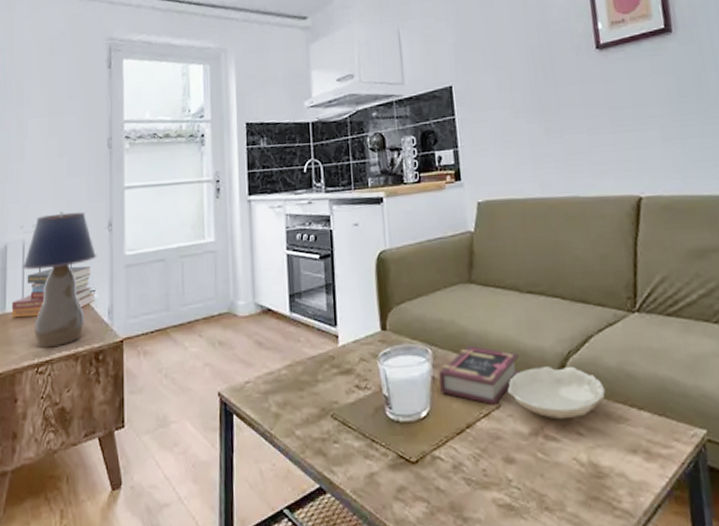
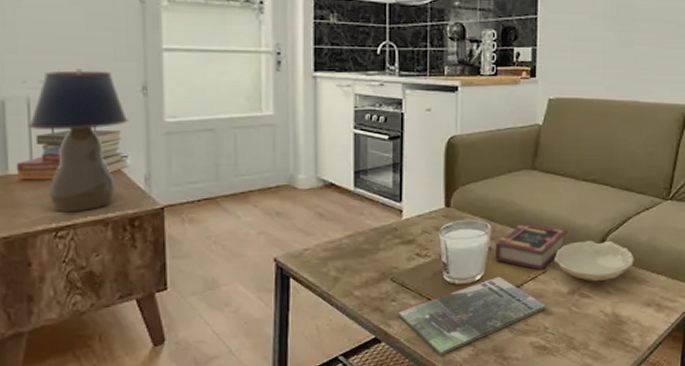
magazine: none [341,412,506,512] -> present [397,276,546,355]

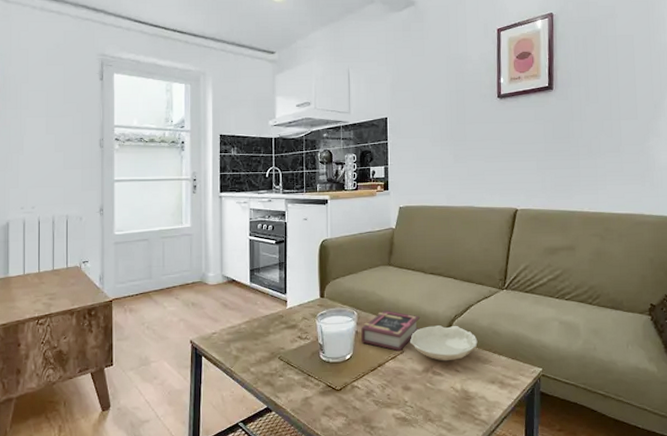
books: present [16,129,128,180] -> none [14,241,89,281]
table lamp: present [28,69,129,213] -> none [23,197,90,305]
magazine: present [397,276,546,355] -> none [284,356,405,424]

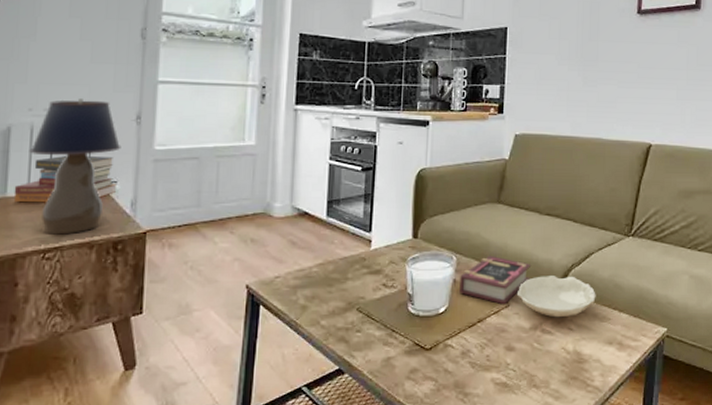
books: none [14,241,89,281] -> present [14,155,118,203]
table lamp: none [23,197,90,305] -> present [29,98,121,235]

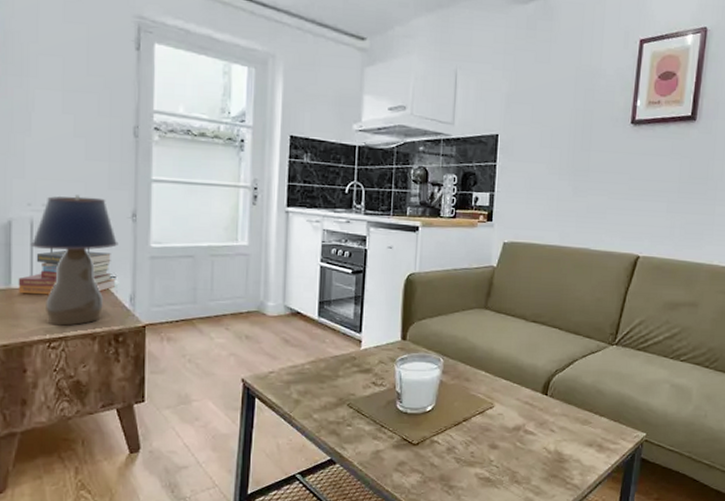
book: present [459,256,532,305] -> none [446,359,517,406]
bowl: present [516,276,596,318] -> none [501,380,579,420]

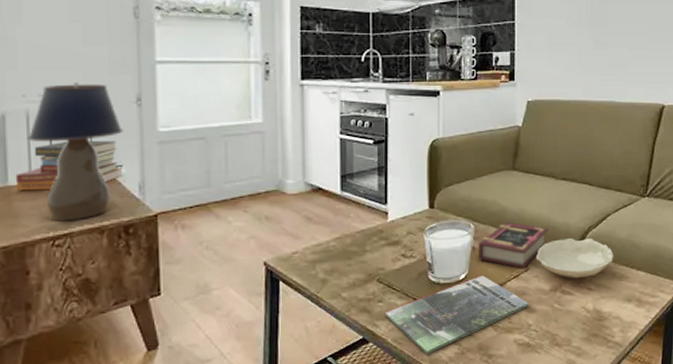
magazine: none [352,408,492,480] -> present [384,275,529,354]
book: none [446,359,517,406] -> present [479,222,549,269]
bowl: none [501,380,579,420] -> present [535,238,614,279]

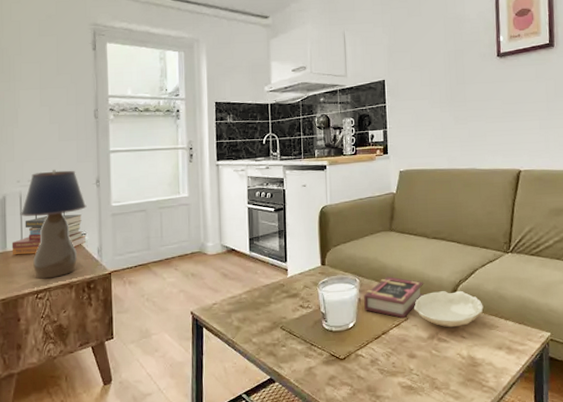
magazine: present [384,275,529,354] -> none [287,324,410,394]

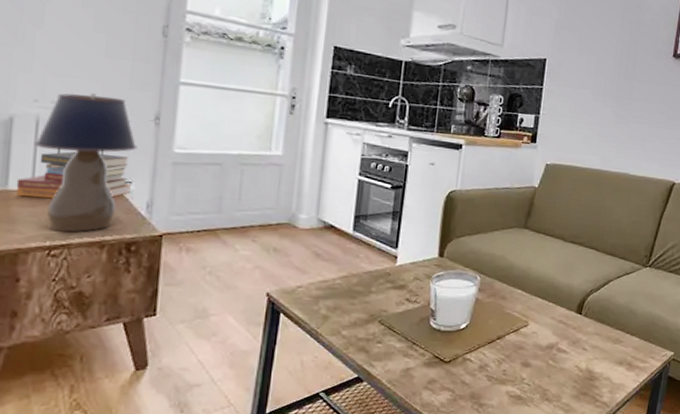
book: present [364,277,424,319] -> none [481,278,553,324]
bowl: present [413,290,484,328] -> none [536,299,612,339]

